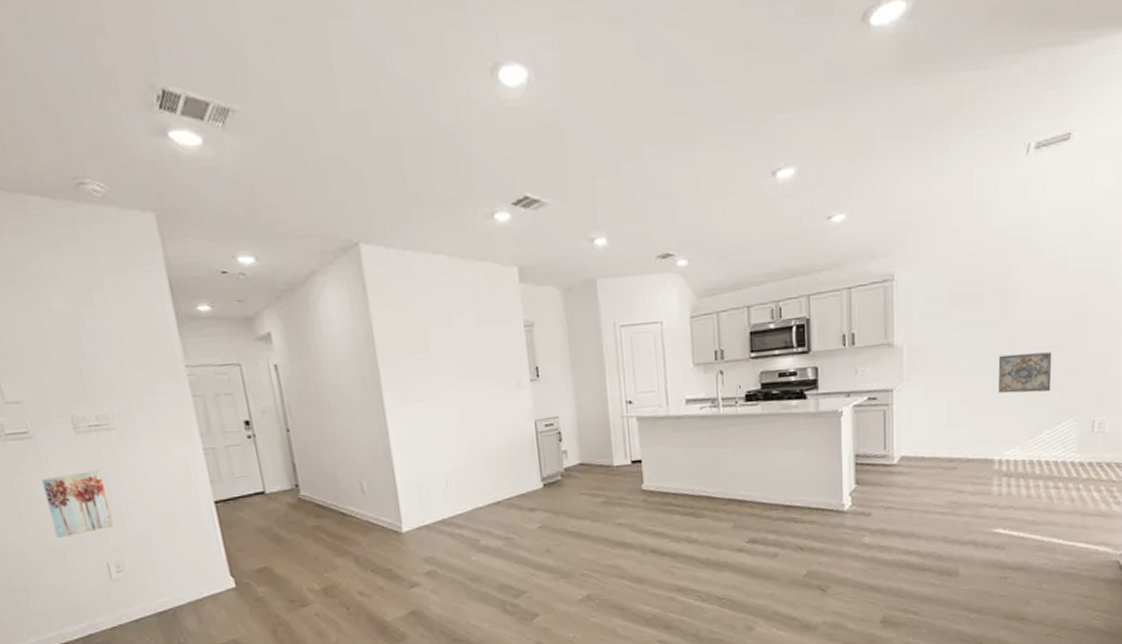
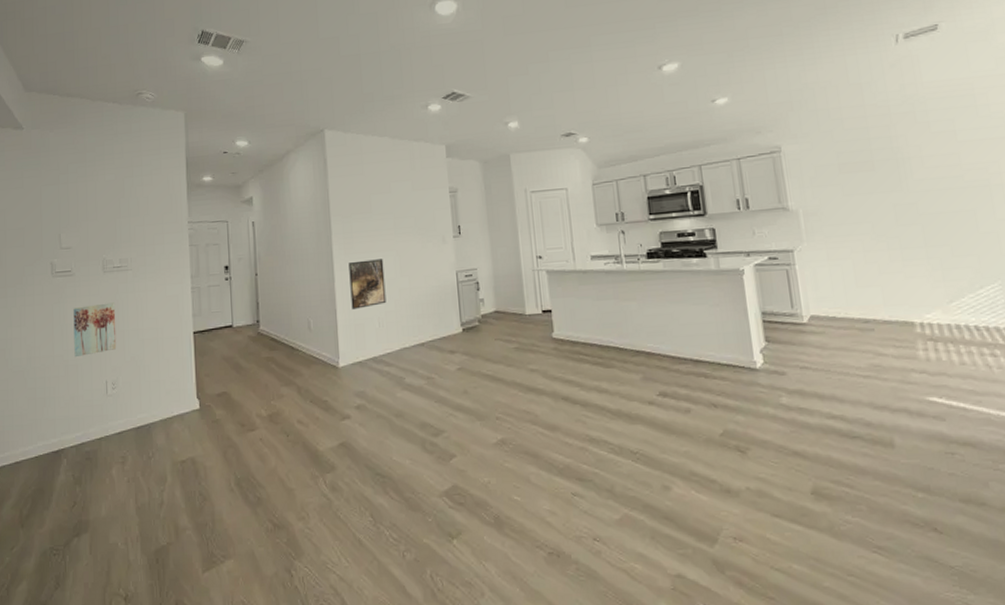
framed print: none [404,408,454,467] -> present [348,259,387,309]
wall art: present [999,352,1052,394] -> none [901,216,966,256]

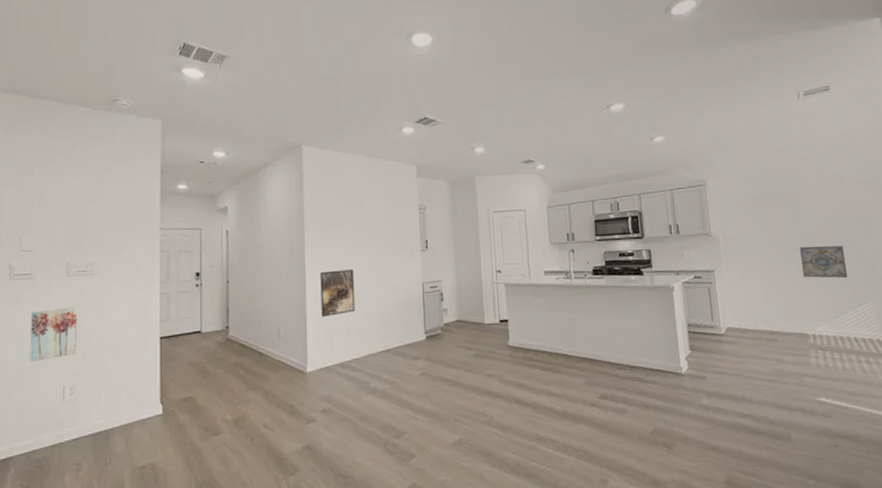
wall art: none [901,216,966,256] -> present [800,245,848,278]

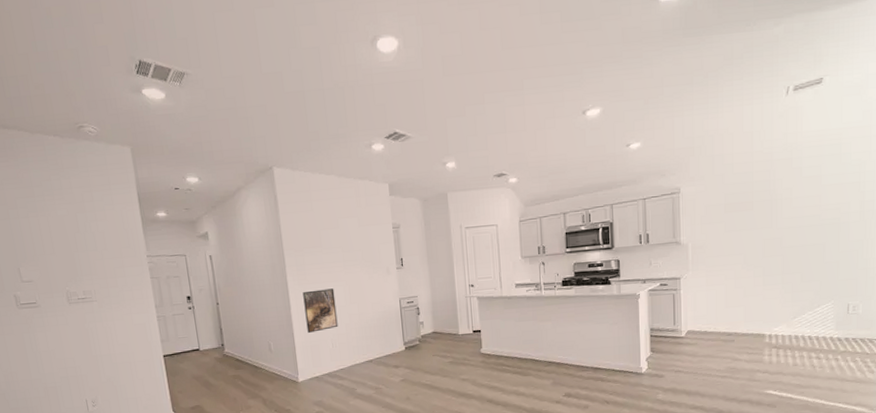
wall art: present [30,307,78,363] -> none [44,331,92,381]
wall art: present [800,245,848,278] -> none [768,249,812,282]

